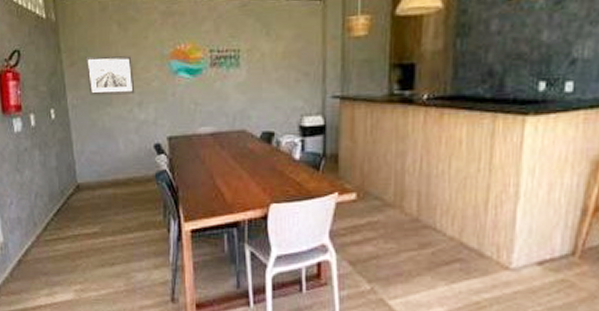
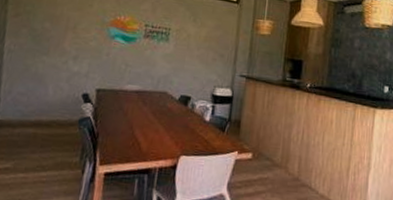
wall art: present [85,55,135,96] -> none [28,11,75,49]

